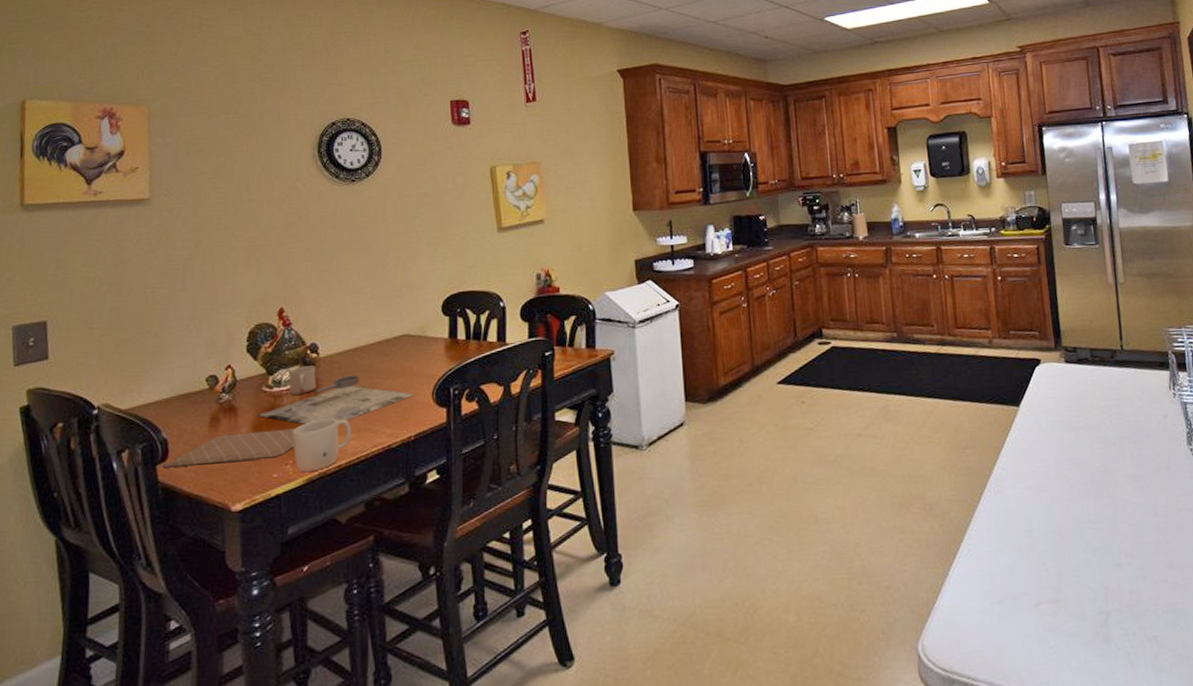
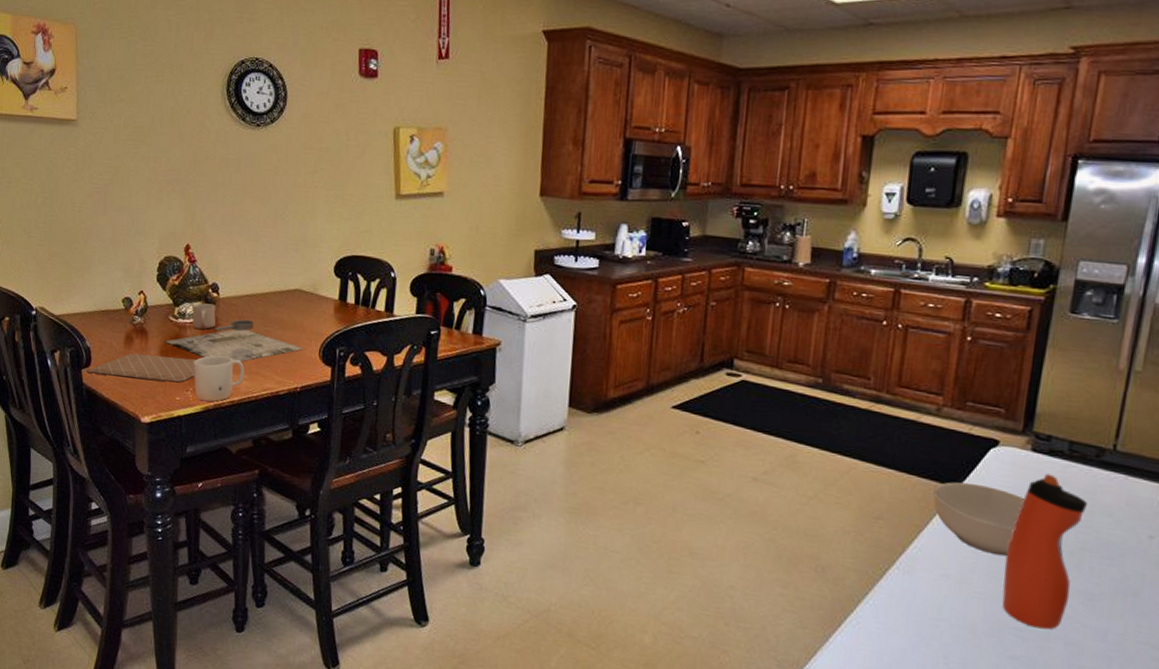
bowl: none [1001,400,1071,460] -> present [932,482,1025,556]
water bottle: none [1067,379,1123,518] -> present [1002,473,1087,630]

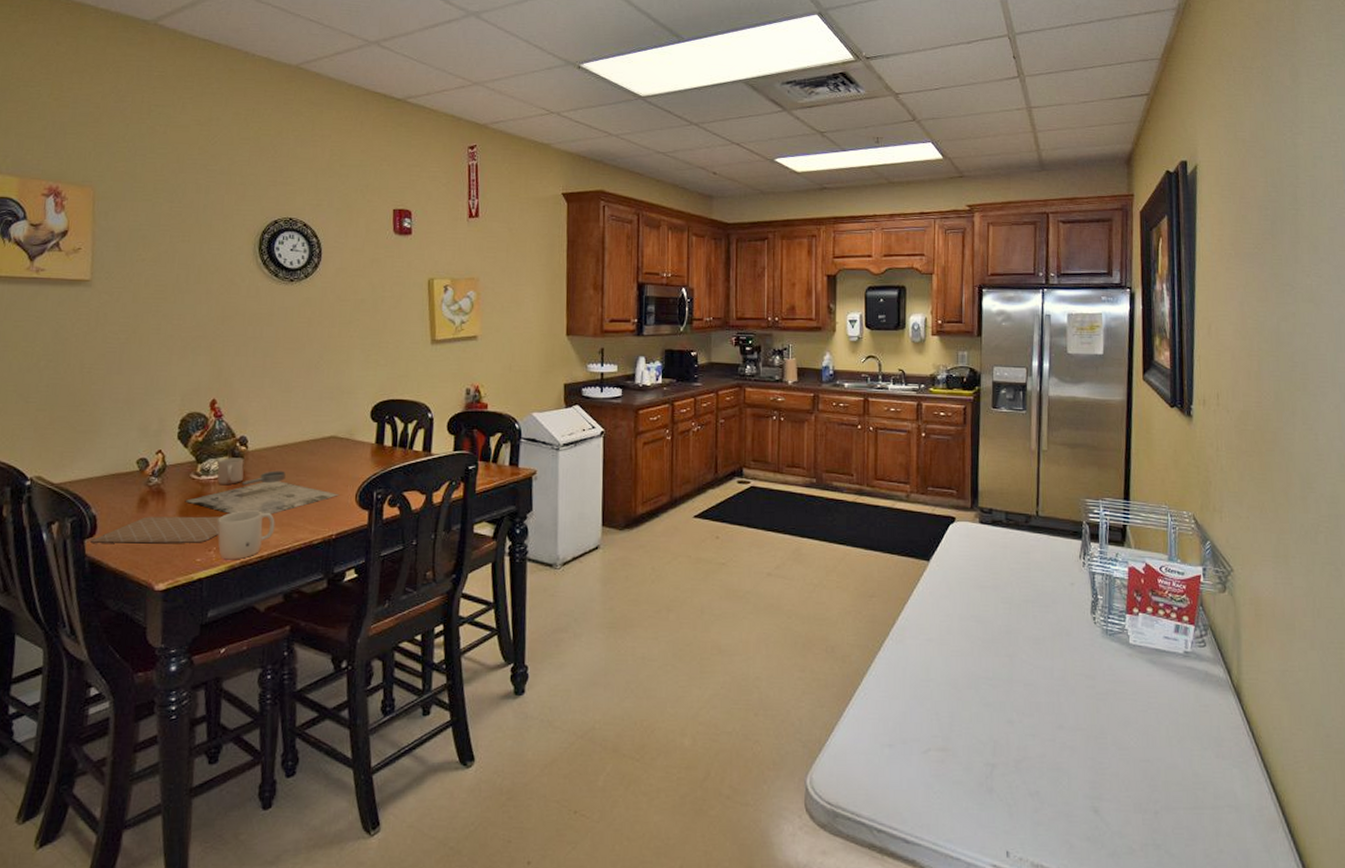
bowl: present [932,482,1025,556] -> none [911,555,980,616]
water bottle: present [1002,473,1087,630] -> none [971,541,1024,675]

